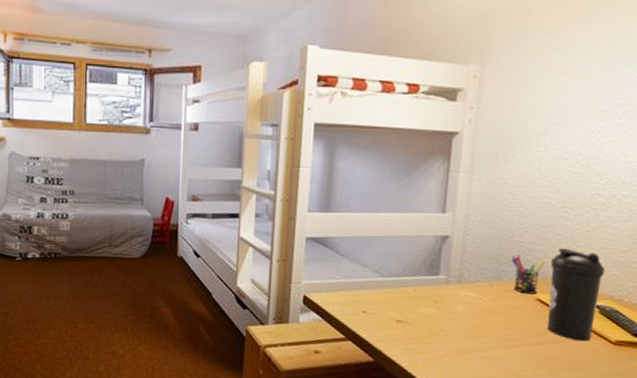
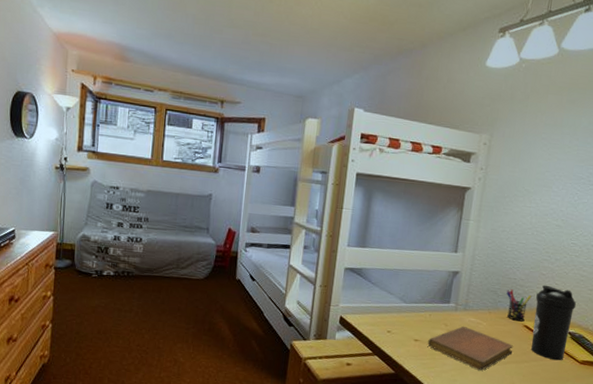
notebook: none [413,302,524,356] -> present [427,326,514,371]

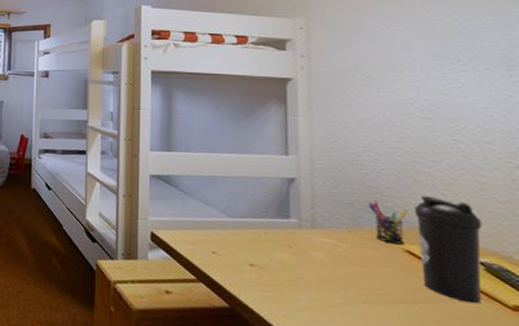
notebook: present [427,326,514,371] -> none [268,248,396,311]

